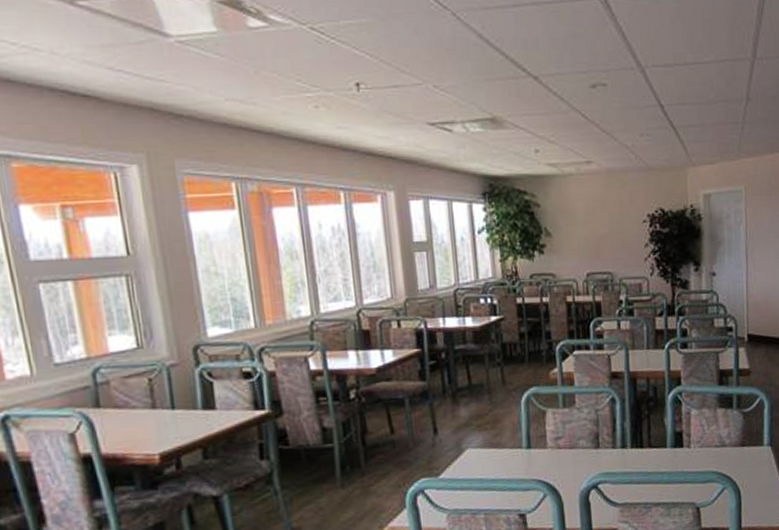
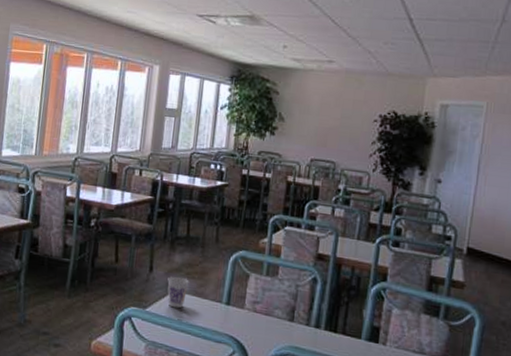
cup: none [457,431,482,468] -> present [167,276,189,309]

